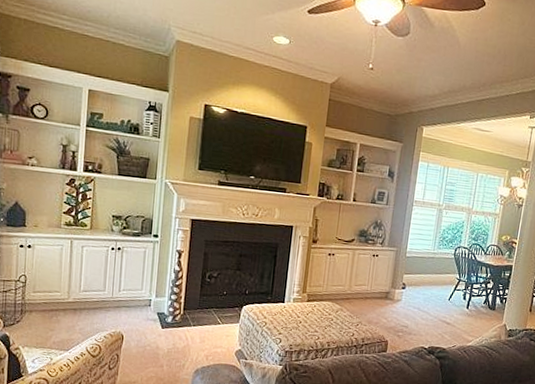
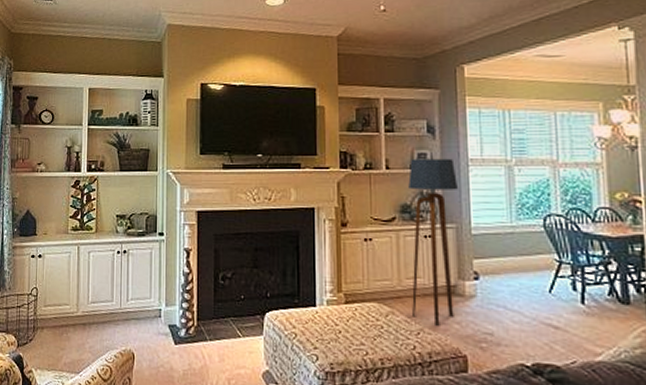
floor lamp: none [355,195,404,320] -> present [408,158,458,326]

